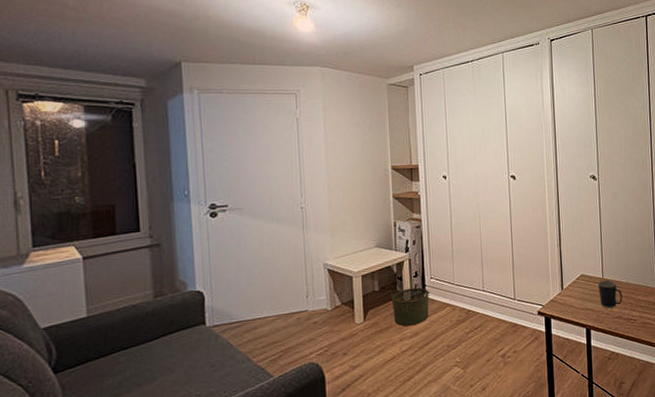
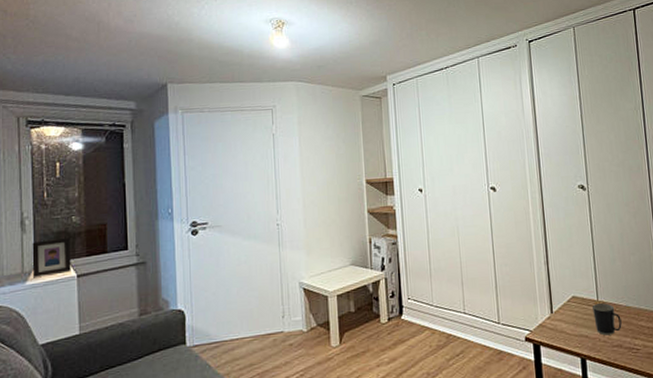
picture frame: none [29,219,76,259] -> present [32,238,71,277]
basket: present [391,287,430,327] -> none [367,308,408,351]

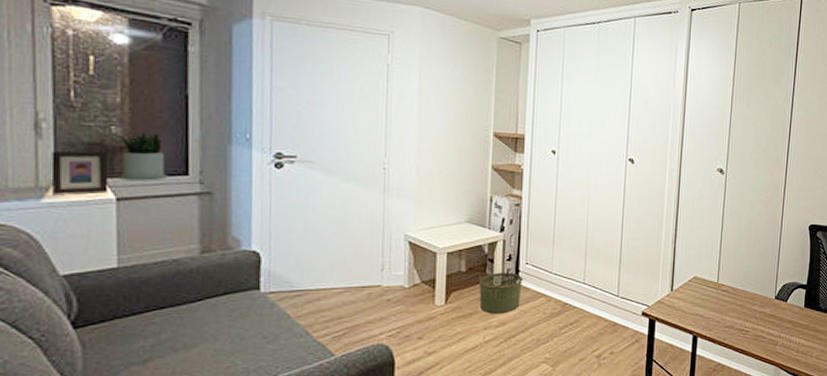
planter: none [78,218,113,260] -> present [118,132,168,181]
basket: none [367,308,408,351] -> present [478,272,524,314]
mug: present [592,303,622,336] -> none [711,286,737,316]

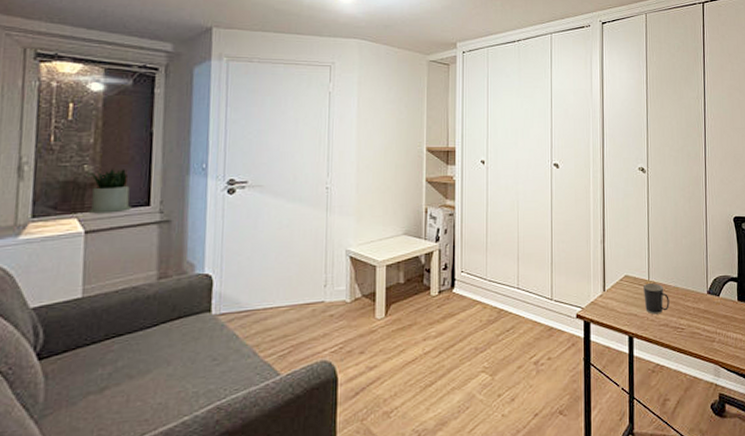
picture frame: present [51,151,109,195] -> none [28,189,80,231]
basket: present [478,272,524,314] -> none [417,281,460,324]
mug: none [711,286,737,316] -> present [643,283,670,315]

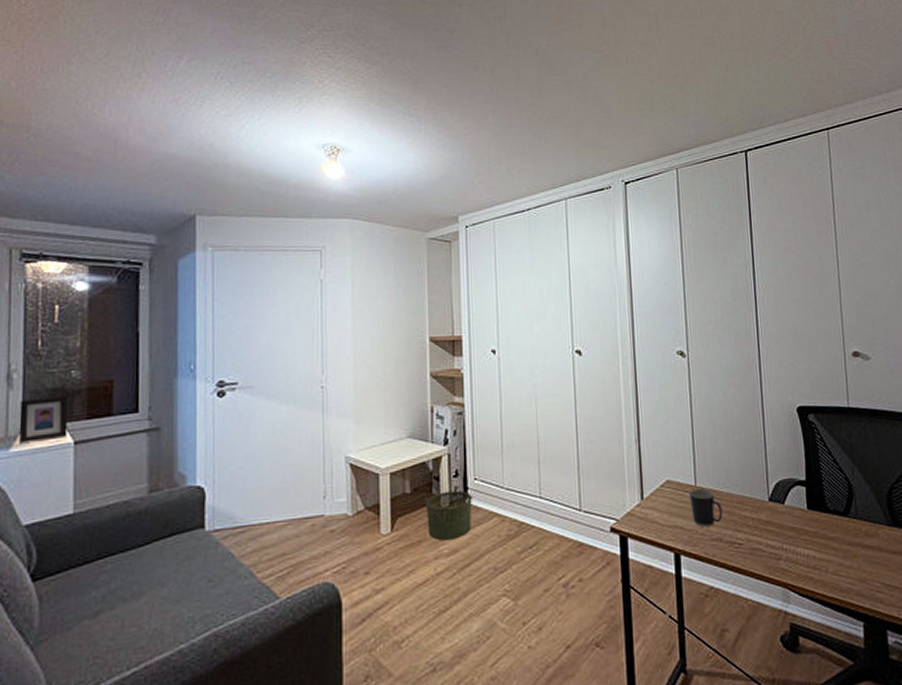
picture frame: none [28,189,80,231] -> present [18,396,68,443]
planter: present [88,169,132,214] -> none [76,373,120,423]
basket: none [417,281,460,324] -> present [425,490,474,541]

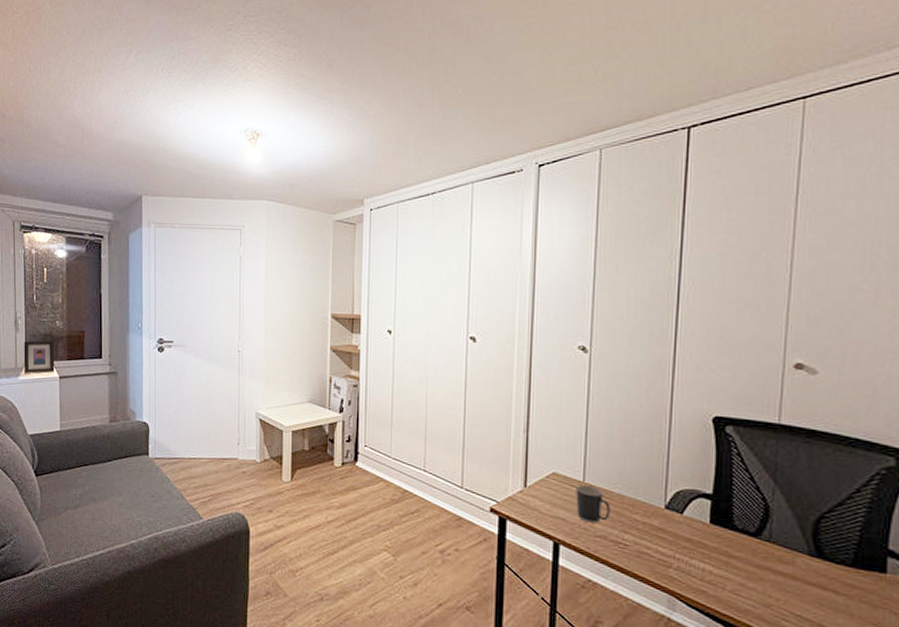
basket: present [425,490,474,541] -> none [320,453,363,495]

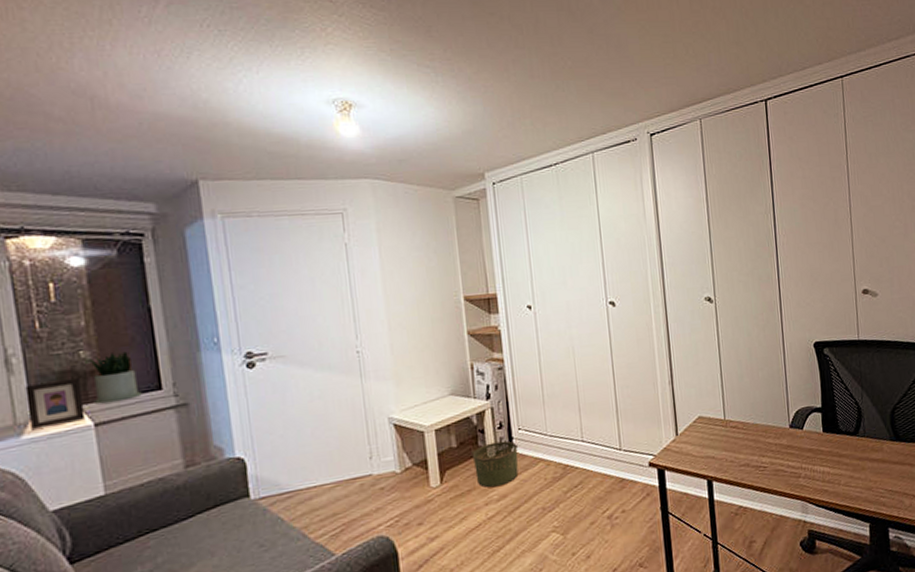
planter: none [60,325,89,363] -> present [89,351,142,405]
basket: none [320,453,363,495] -> present [471,440,519,488]
mug: present [576,485,610,523] -> none [719,421,749,456]

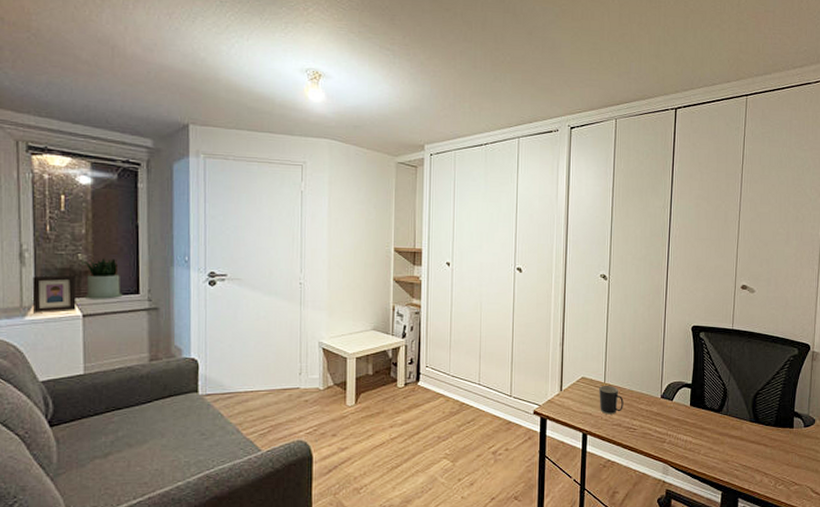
basket: present [471,440,519,488] -> none [384,375,424,413]
mug: none [719,421,749,456] -> present [599,386,624,415]

